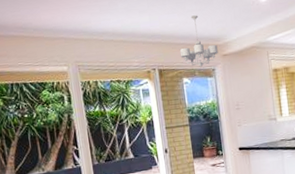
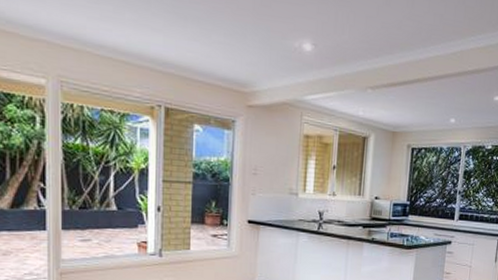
chandelier: present [179,15,218,68] -> none [195,49,243,116]

